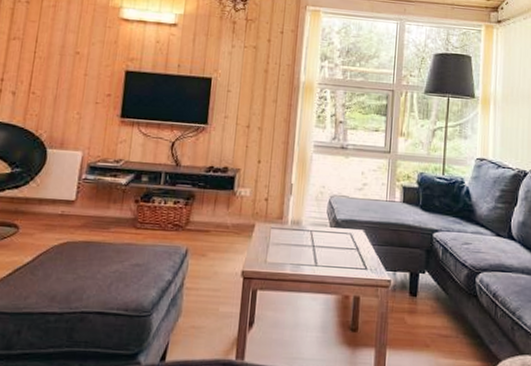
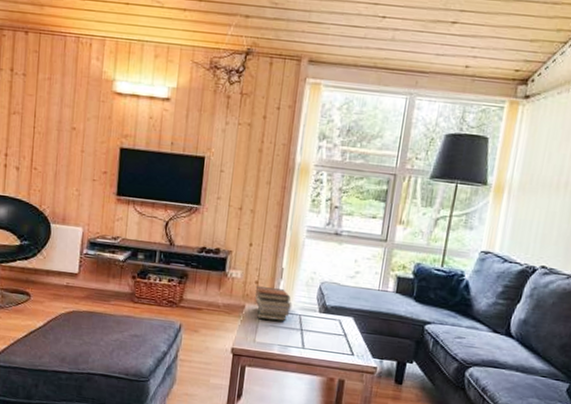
book stack: none [264,203,302,239] -> present [254,286,291,322]

